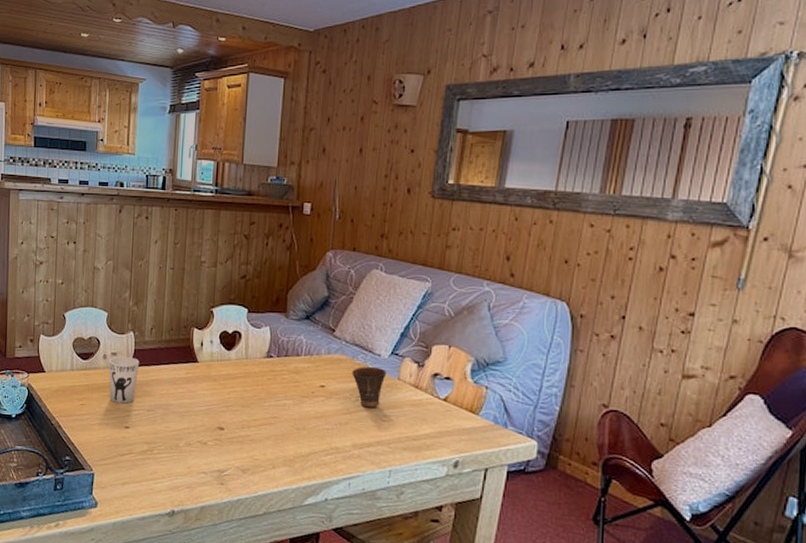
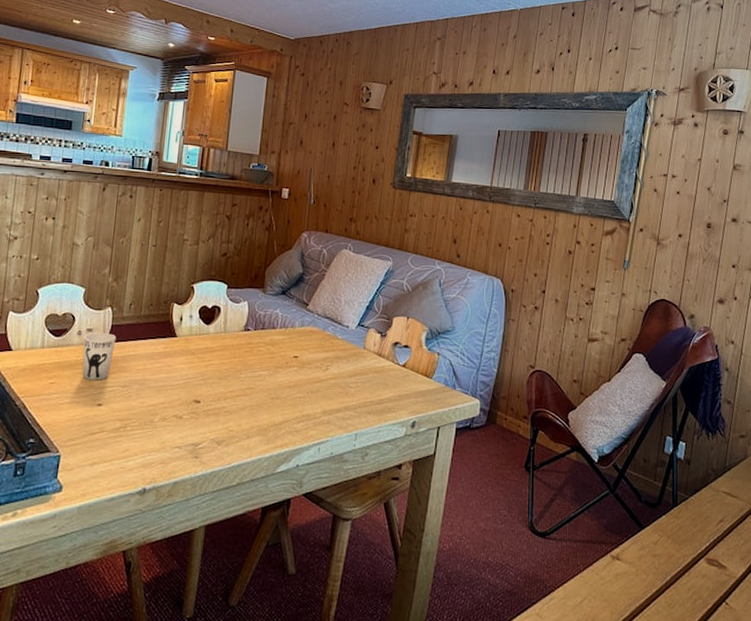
cup: present [352,367,387,408] -> none [323,338,354,376]

